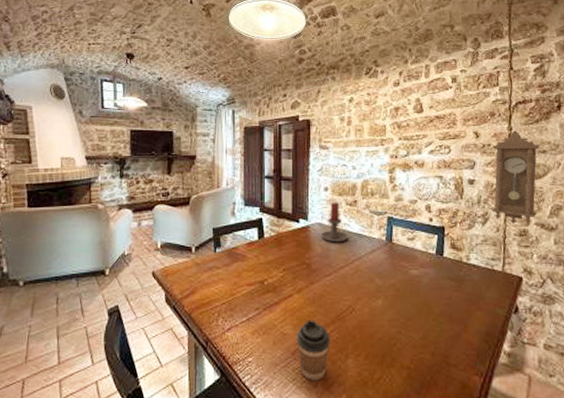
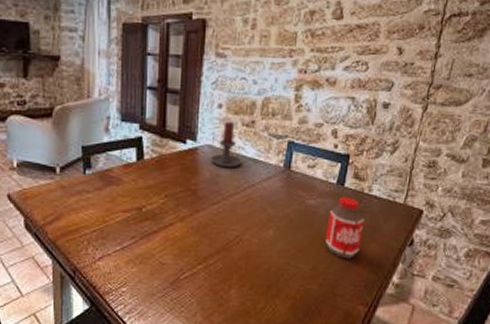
coffee cup: present [296,320,331,380] -> none [176,250,214,310]
bottle: none [432,266,467,327] -> present [326,197,364,259]
pendulum clock: present [491,130,540,224] -> none [402,48,467,154]

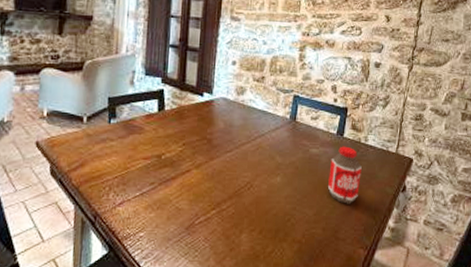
candle holder: present [210,121,242,168] -> none [224,77,253,119]

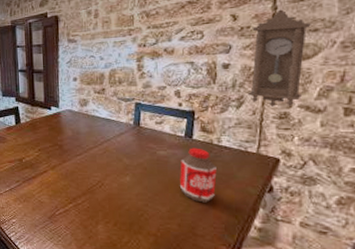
pendulum clock: none [393,17,444,109] -> present [247,9,311,107]

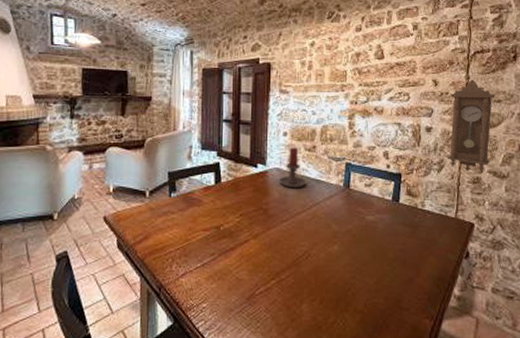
candle holder: none [71,90,97,127] -> present [278,147,307,188]
bottle: present [180,148,217,203] -> none [387,212,421,272]

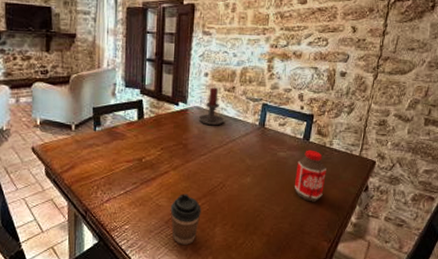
coffee cup: none [251,265,286,326] -> present [170,194,201,245]
bottle: none [387,212,421,272] -> present [295,150,326,202]
pendulum clock: present [447,79,496,171] -> none [357,27,410,115]

